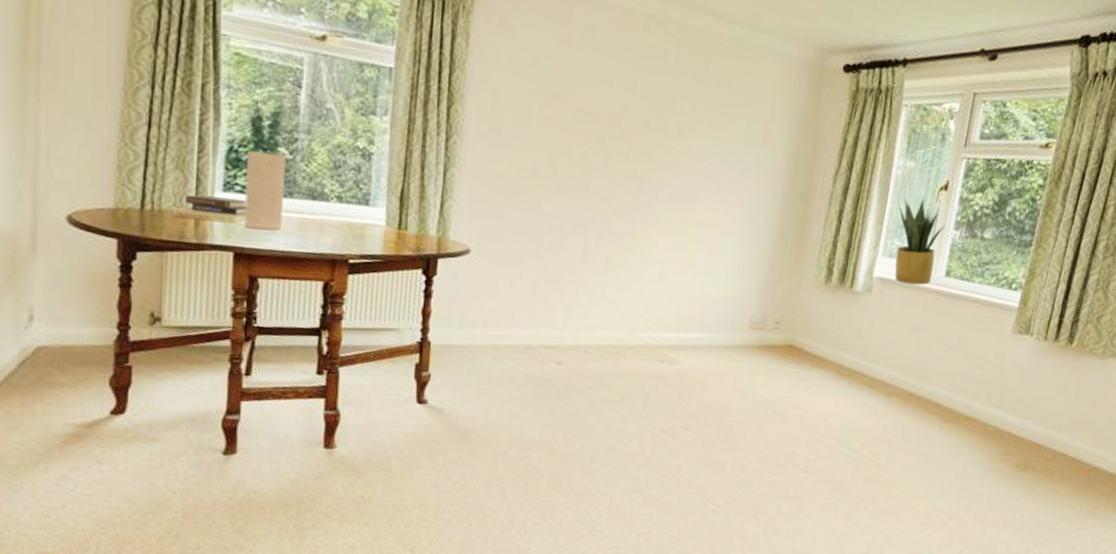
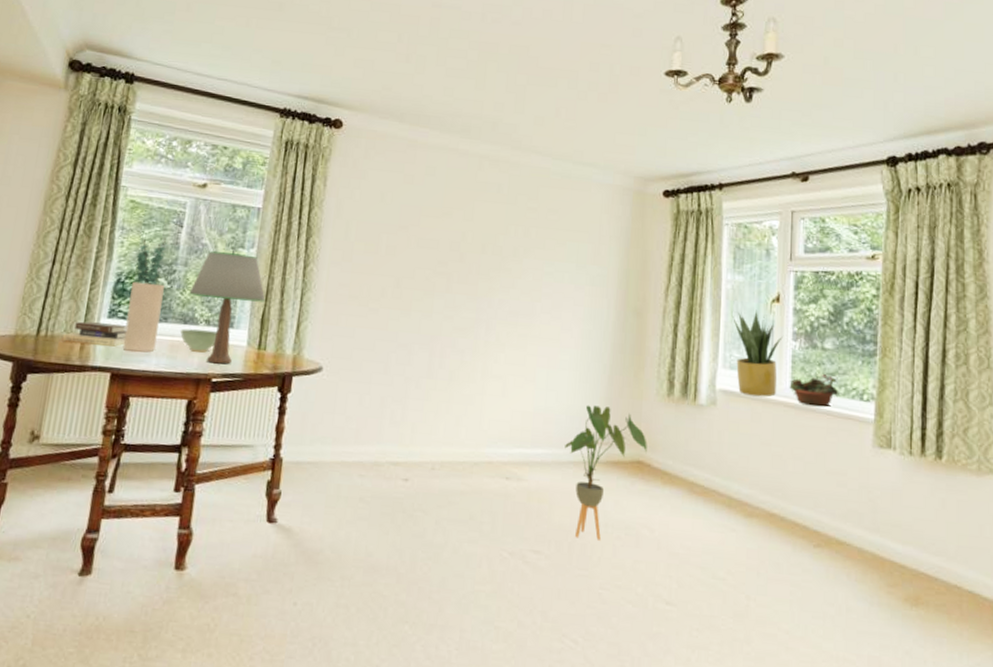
bowl: none [308,205,352,232] -> present [180,328,218,353]
table lamp: none [314,115,404,245] -> present [188,248,266,365]
house plant: none [719,291,801,418] -> present [565,405,647,540]
succulent planter: none [944,263,994,296] -> present [789,374,843,408]

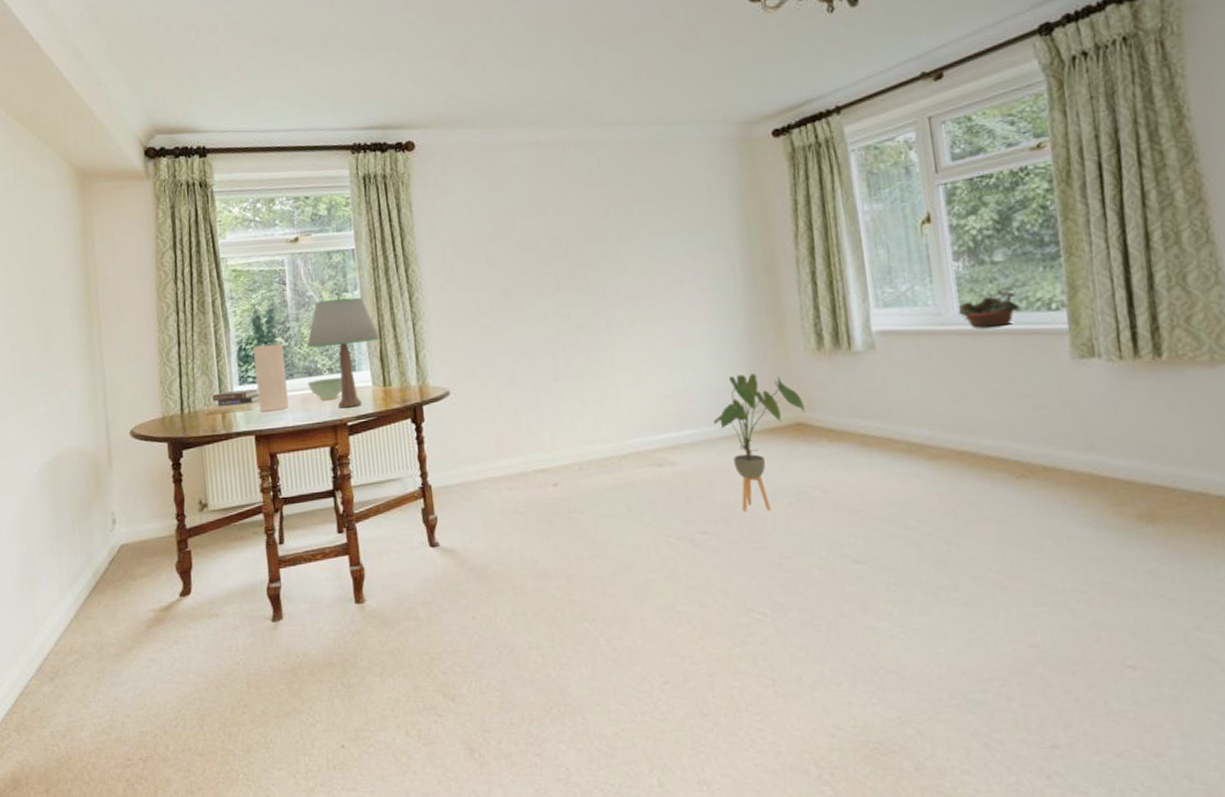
planter: present [733,309,783,398] -> none [878,236,945,332]

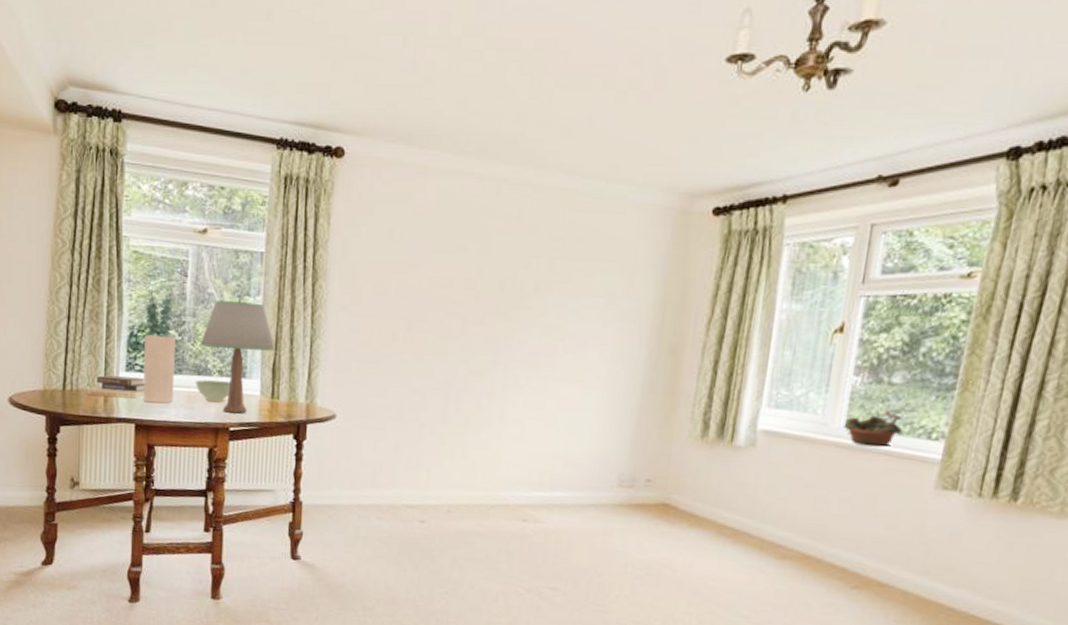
house plant: present [714,373,805,512] -> none [585,448,675,579]

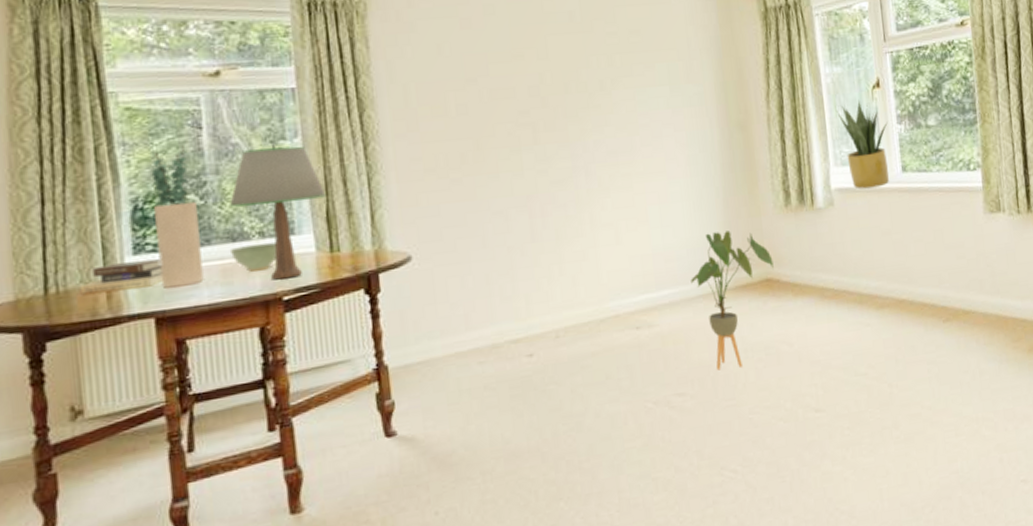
house plant: none [585,448,675,579] -> present [691,231,774,371]
planter: none [782,342,842,438] -> present [837,99,890,190]
succulent planter: present [843,411,908,448] -> none [901,152,952,188]

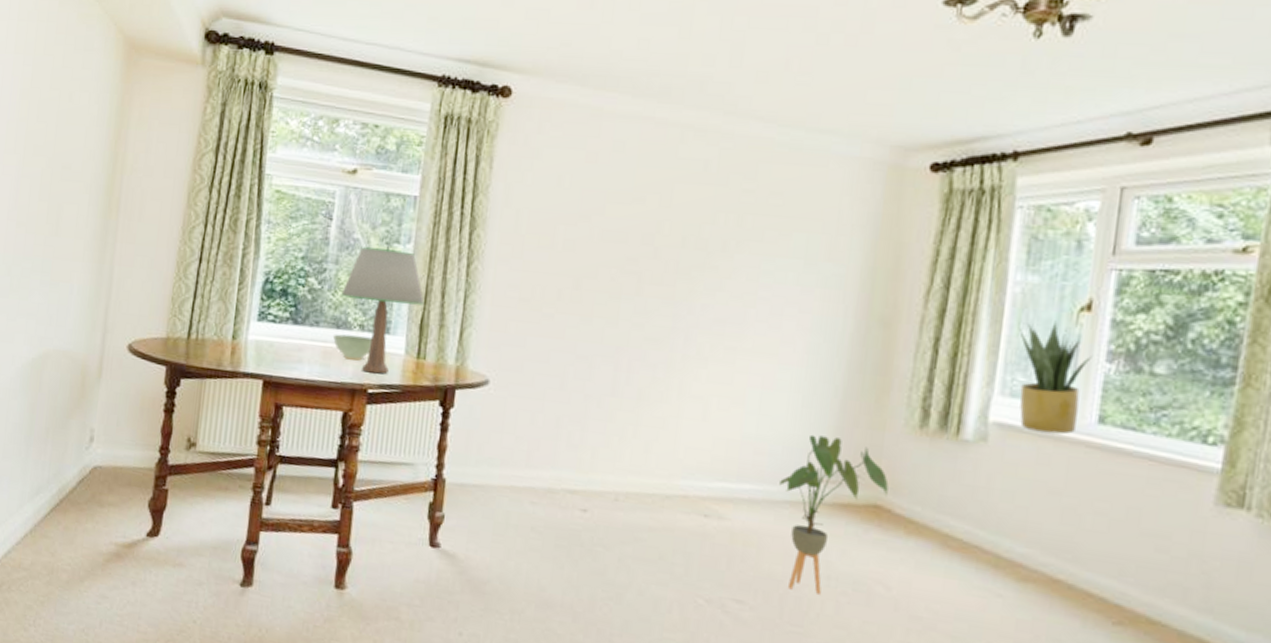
books: present [79,259,163,296] -> none [212,324,278,353]
vase: present [151,145,204,288] -> none [274,232,317,360]

